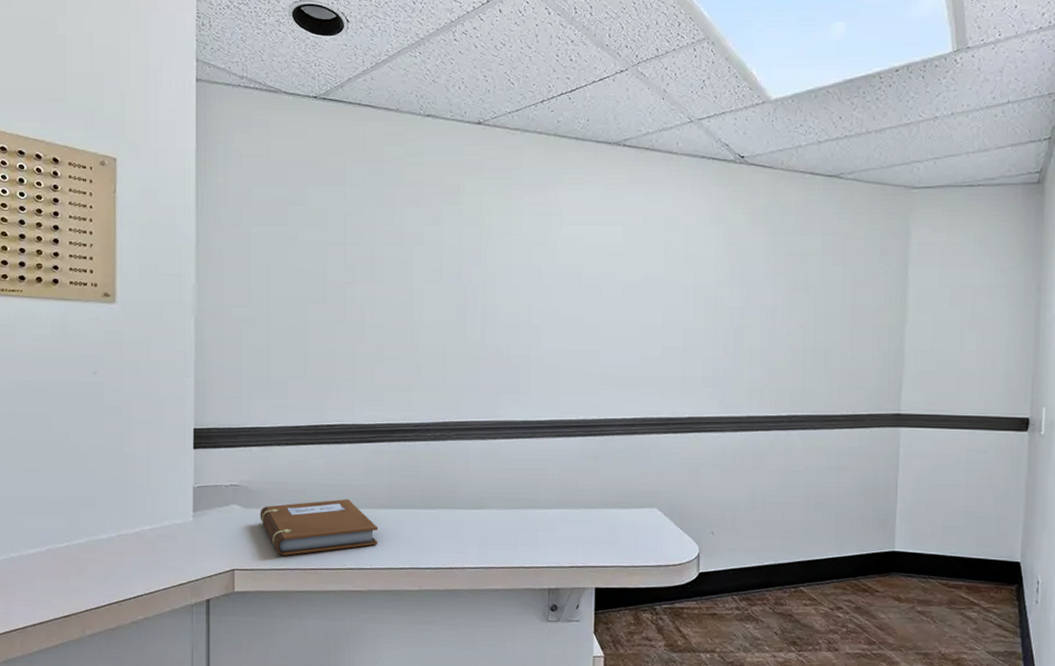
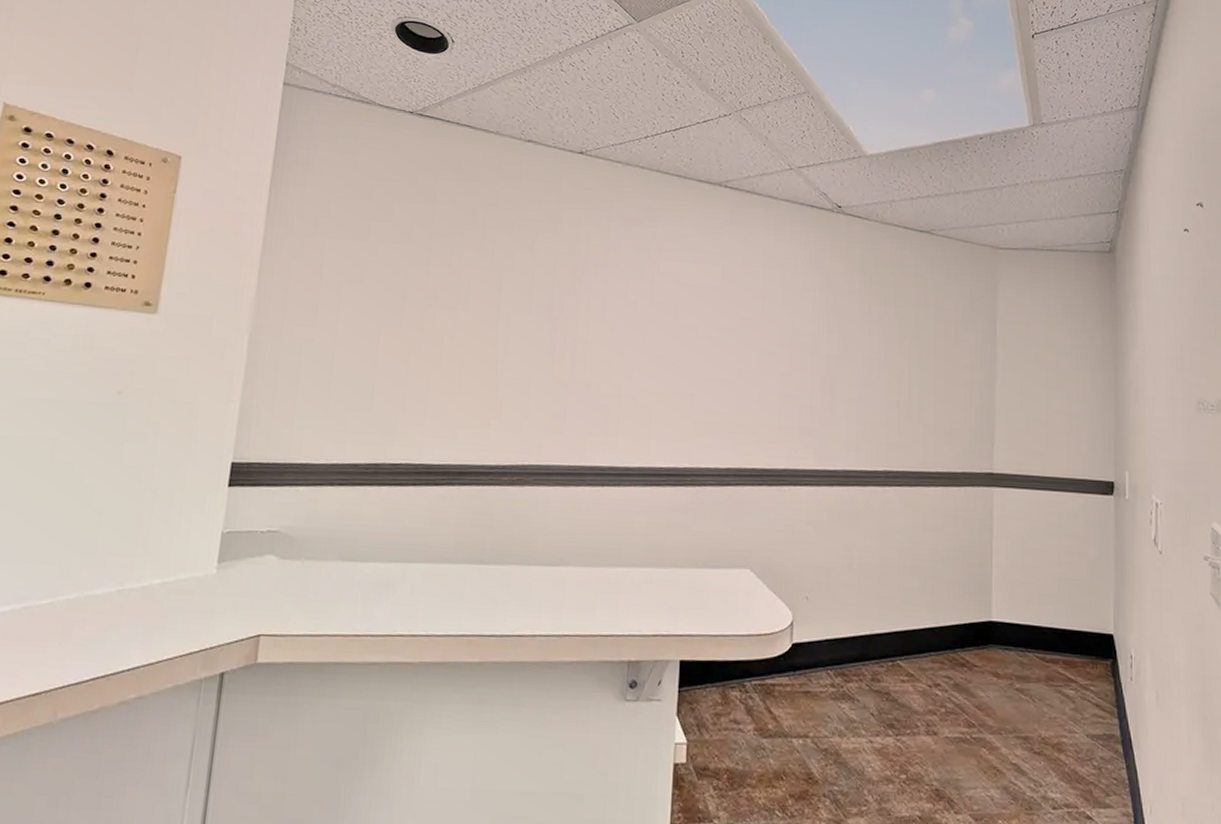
notebook: present [260,499,378,556] -> none [299,551,439,619]

